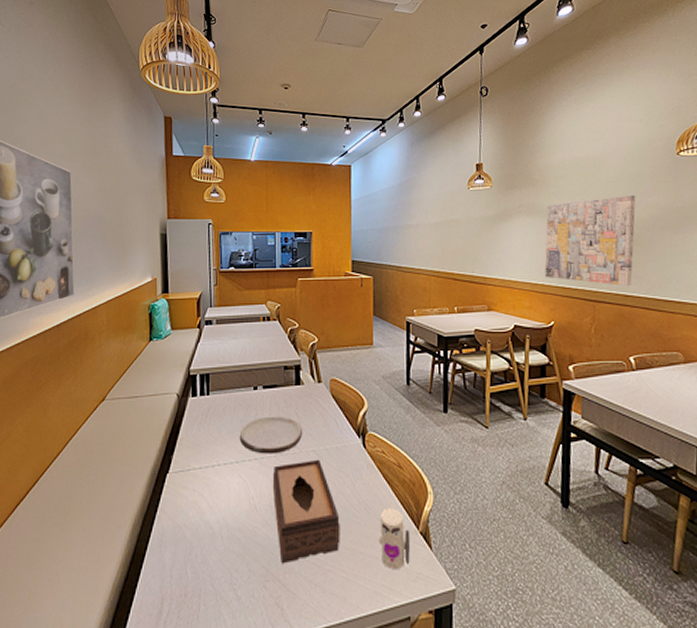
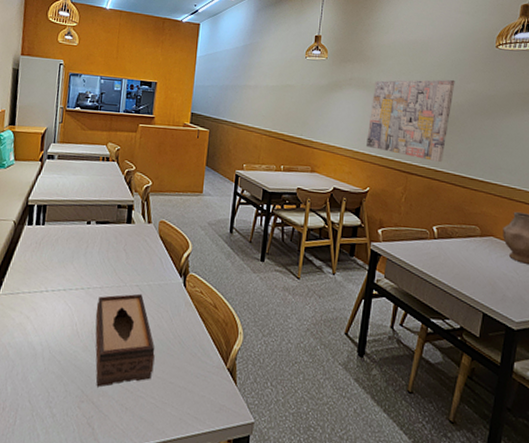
plate: present [239,416,302,454] -> none [68,250,129,286]
toy: present [378,508,411,569] -> none [188,344,219,400]

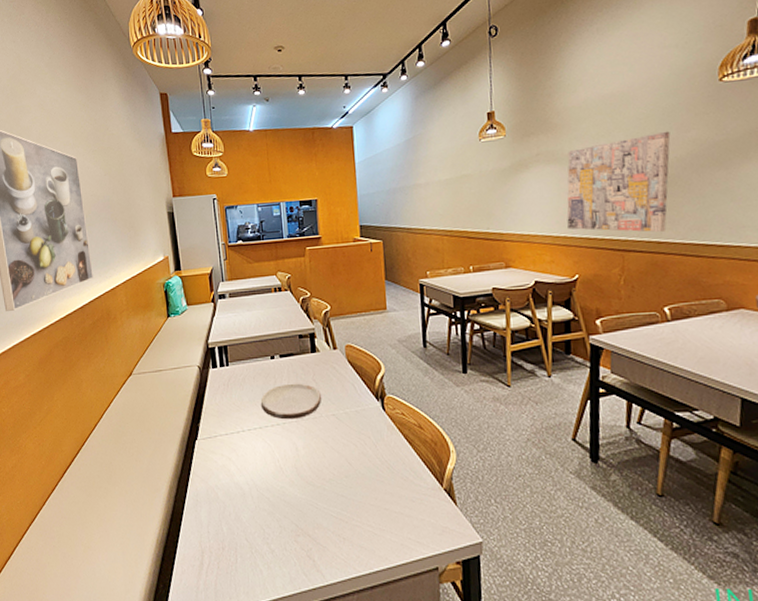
plate: none [68,250,129,286] -> present [260,383,321,420]
tissue box: present [95,293,155,387] -> none [295,422,365,520]

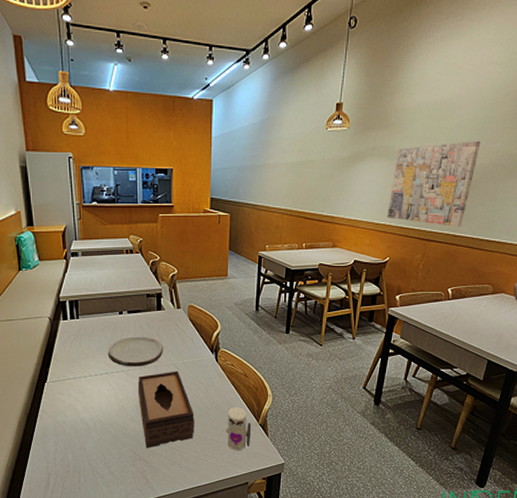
tissue box: none [295,422,365,520] -> present [137,371,195,449]
toy: none [402,467,436,523] -> present [225,407,252,450]

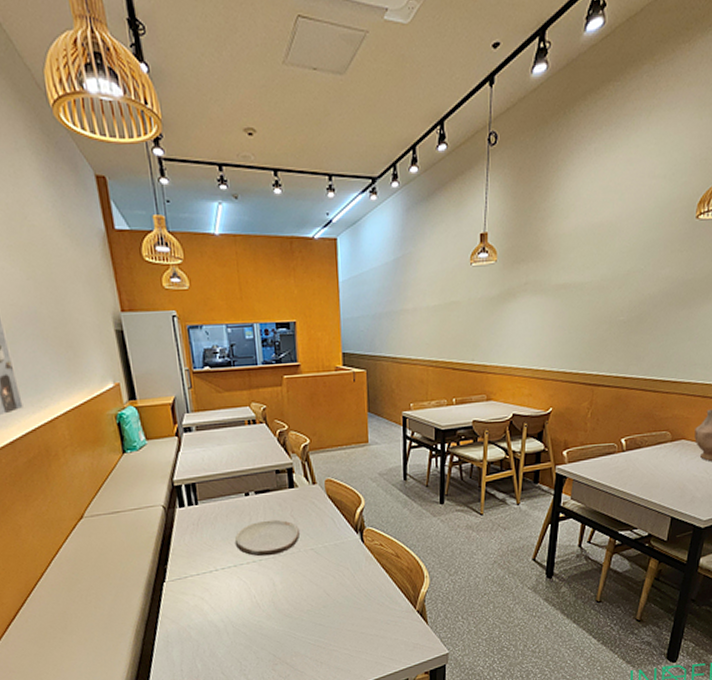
tissue box: present [137,371,195,449] -> none [272,556,343,649]
toy: present [225,407,252,450] -> none [378,593,409,643]
wall art: present [387,140,481,227] -> none [547,266,647,368]

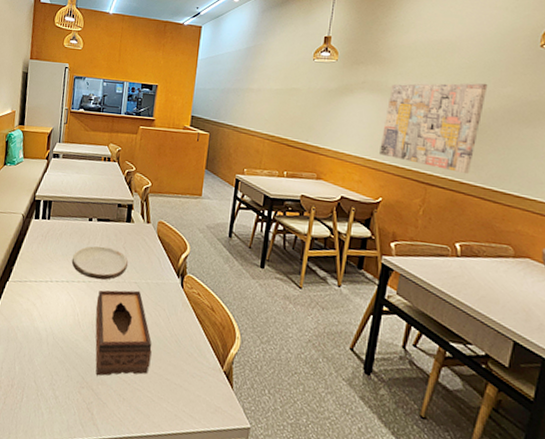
tissue box: none [272,556,343,649] -> present [95,290,152,376]
wall art: none [547,266,647,368] -> present [380,82,488,173]

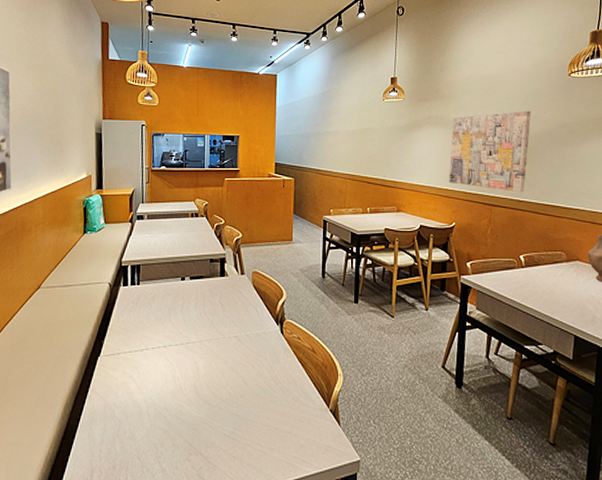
plate: present [71,246,128,280] -> none [167,305,225,340]
tissue box: present [95,290,152,376] -> none [196,344,258,439]

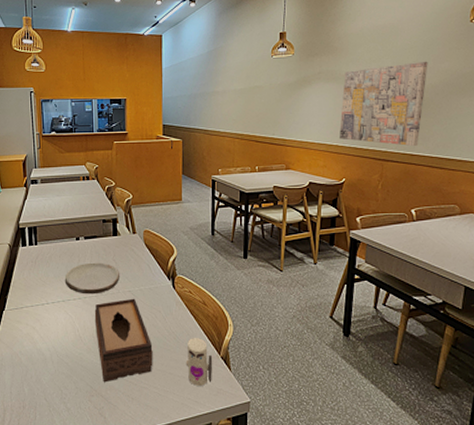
plate: none [167,305,225,340] -> present [64,262,119,294]
tissue box: none [196,344,258,439] -> present [94,298,153,383]
toy: none [292,389,321,442] -> present [185,338,213,386]

